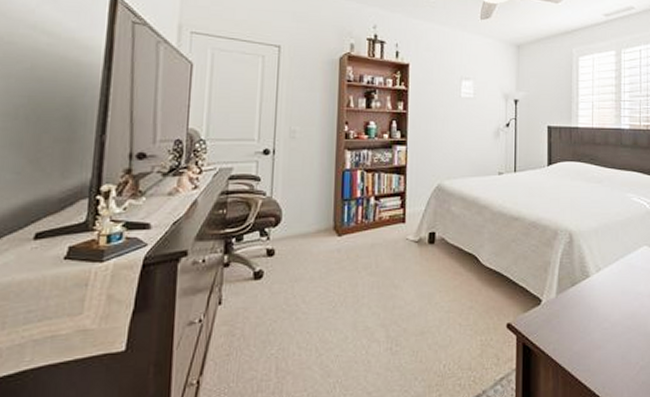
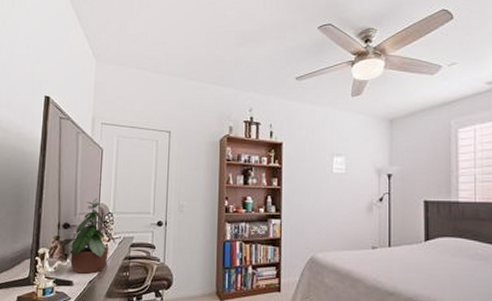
potted plant: none [146,121,210,215] -> present [70,197,116,275]

